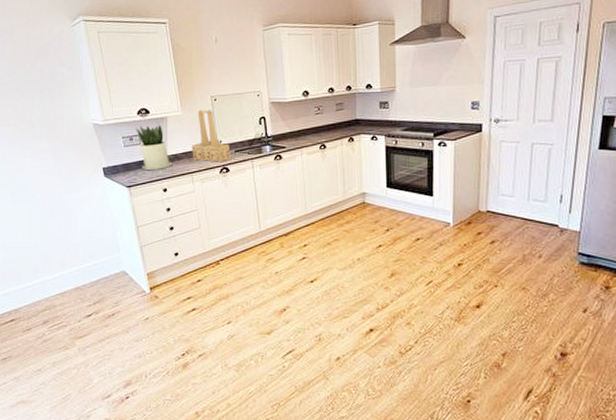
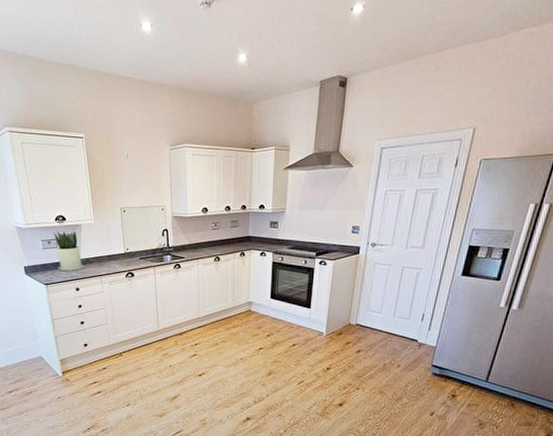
decorative basket: present [192,110,232,163] -> none [102,220,137,269]

